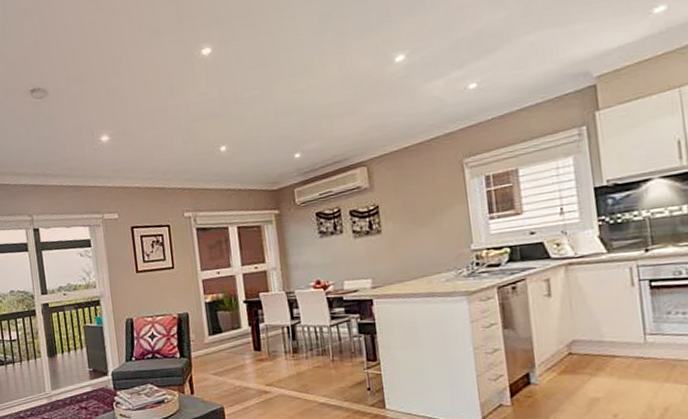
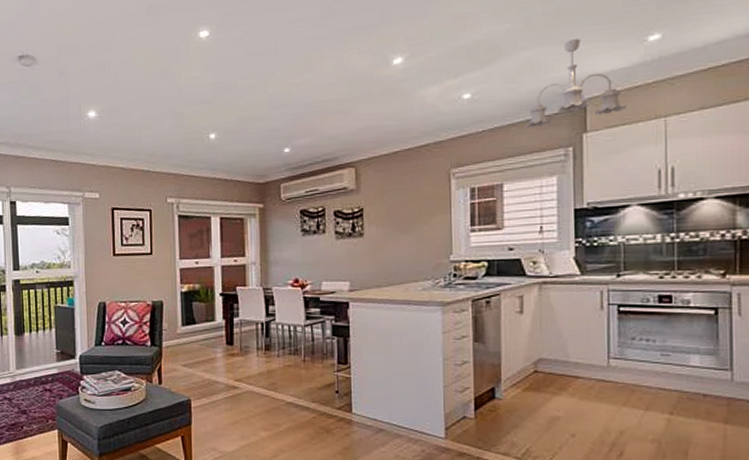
ceiling light fixture: none [534,18,638,112] -> present [525,39,627,129]

